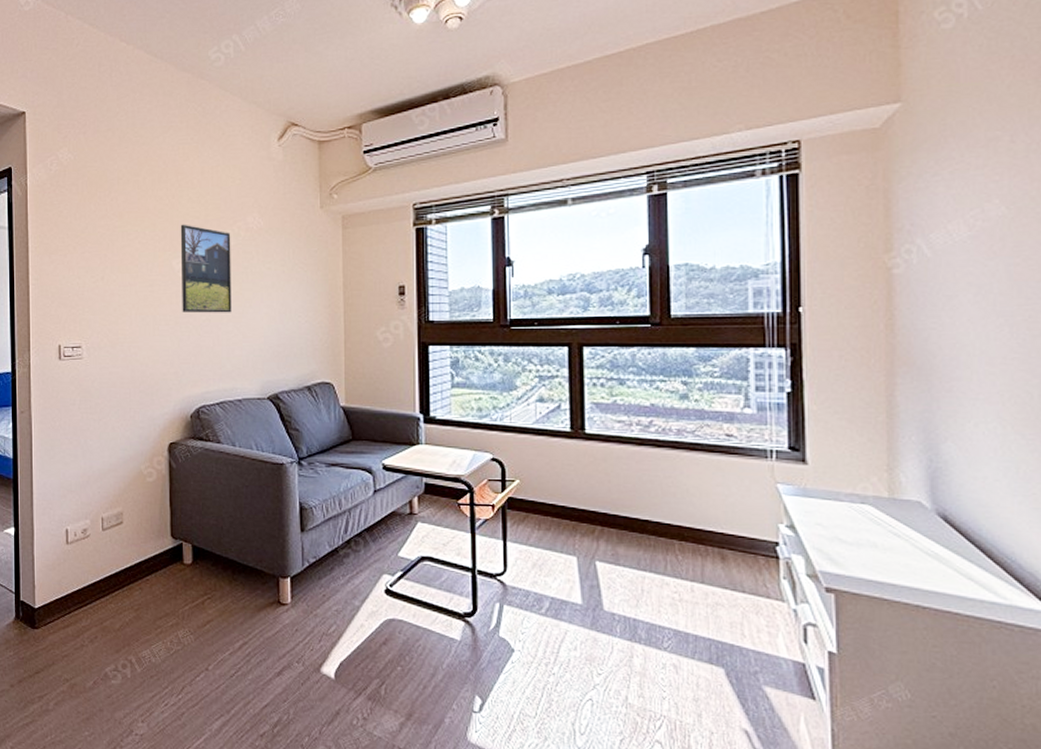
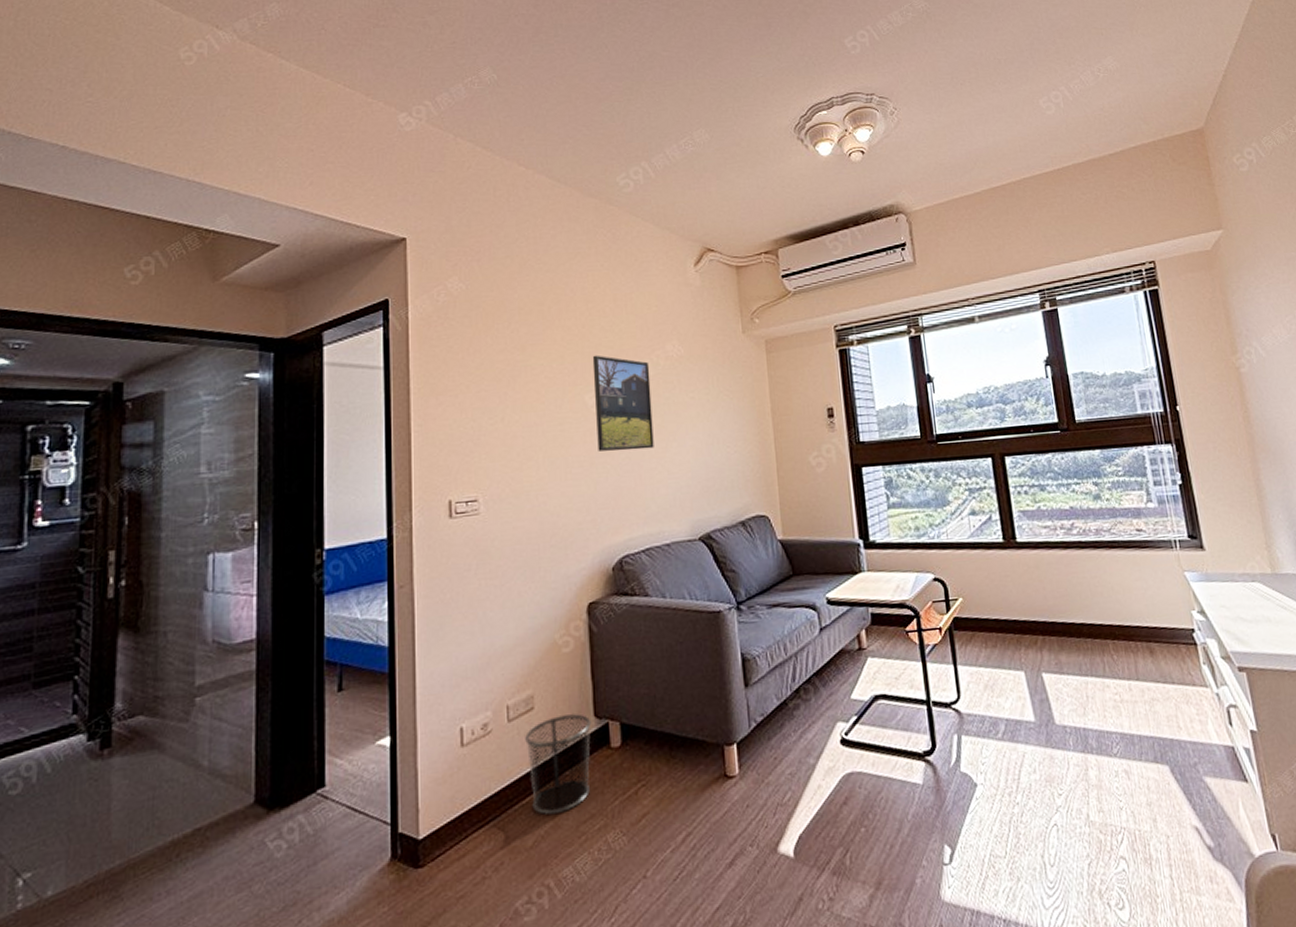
waste bin: none [115,532,169,608] -> present [525,714,592,815]

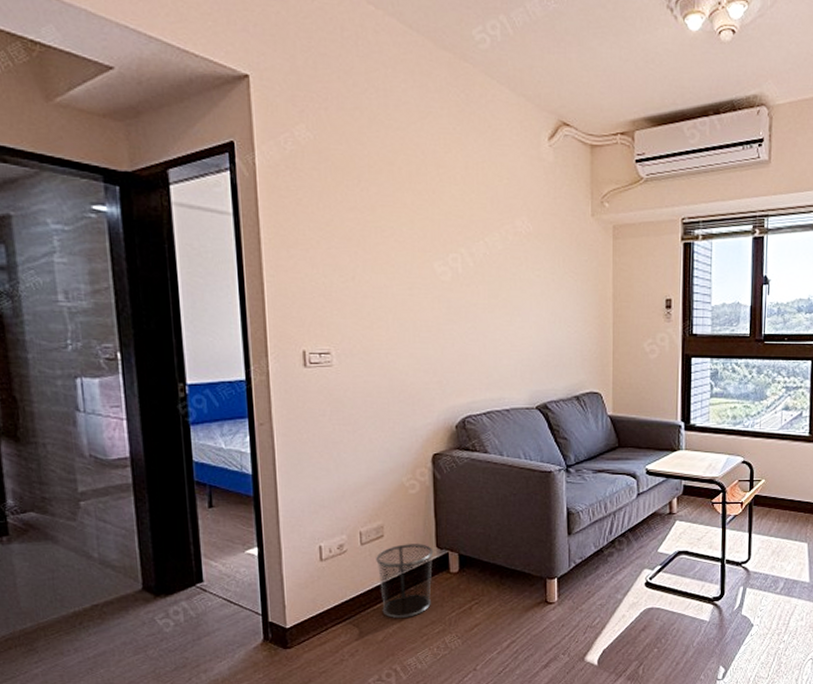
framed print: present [592,355,654,451] -> none [442,223,499,321]

